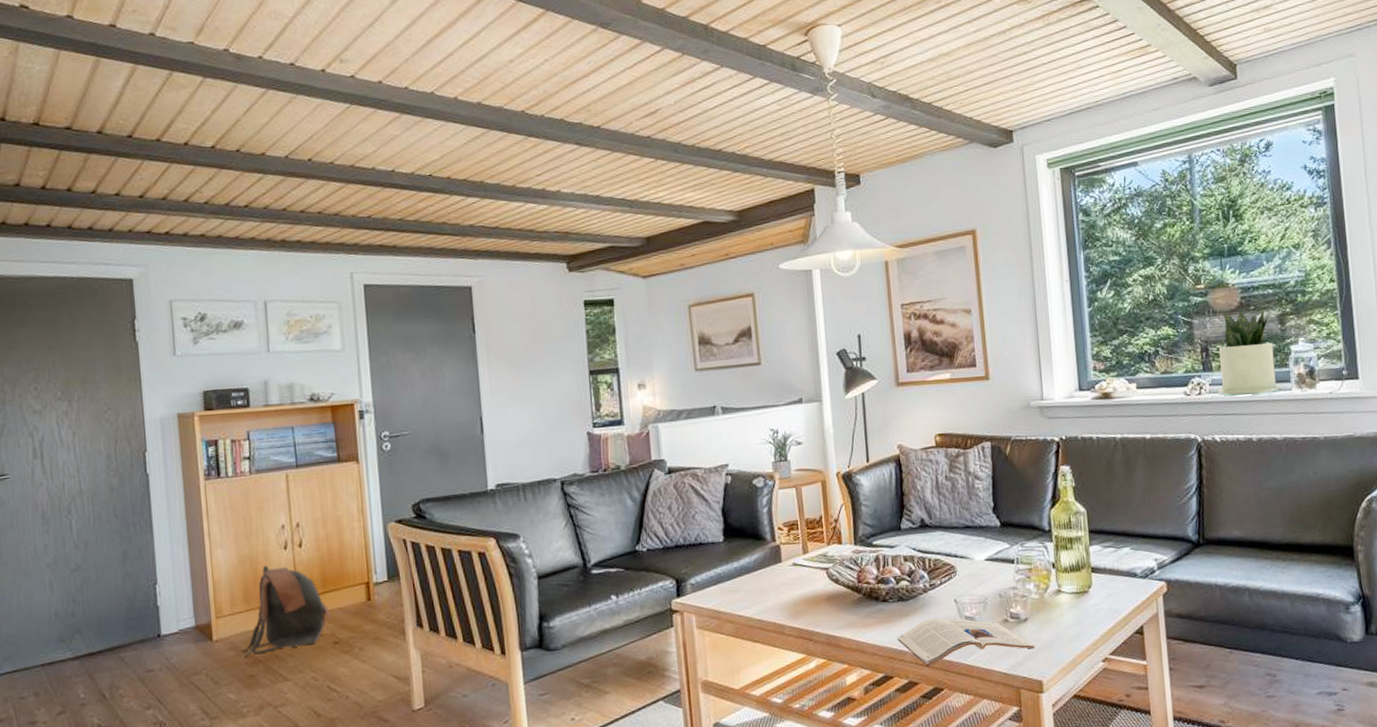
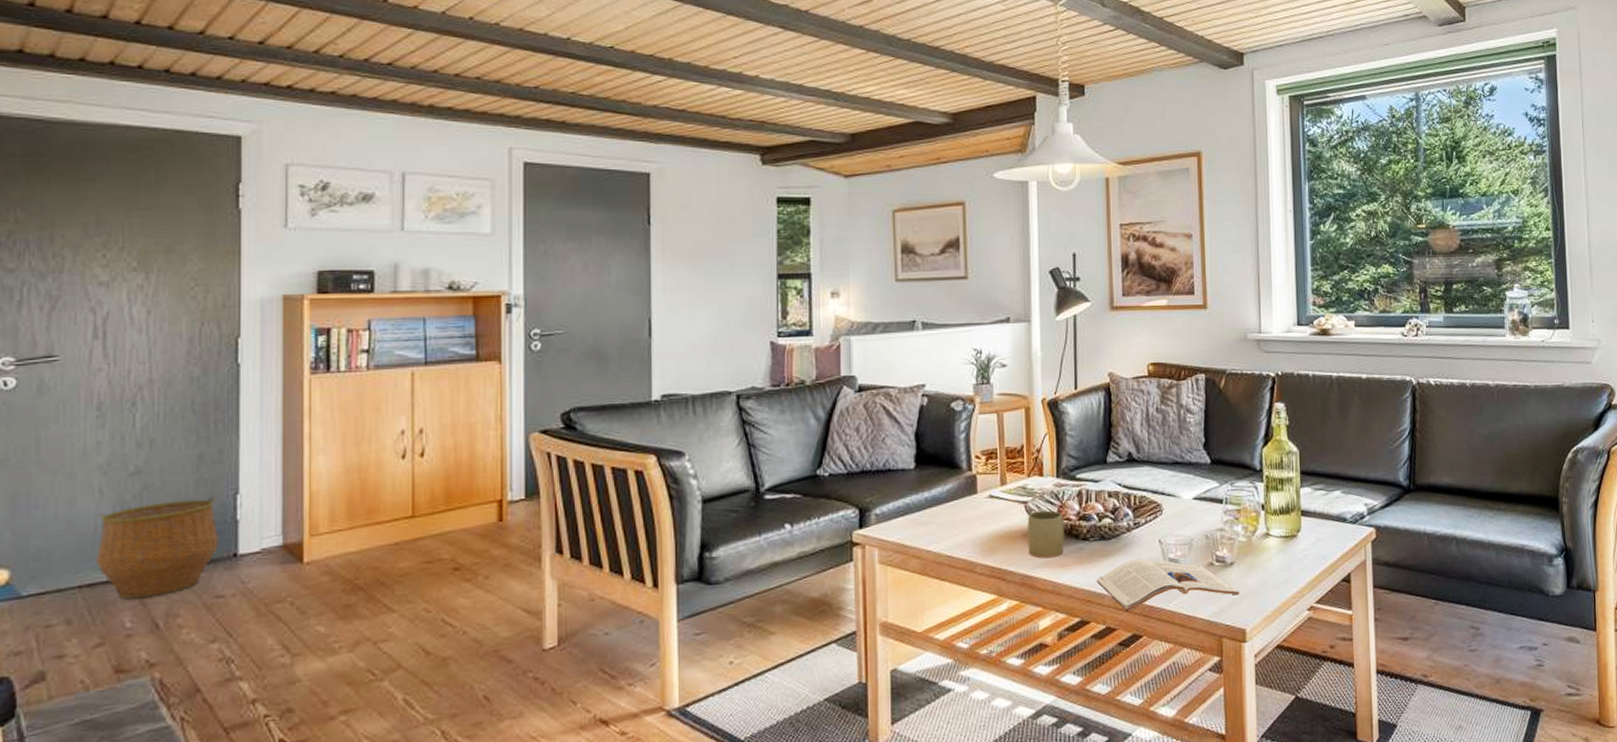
basket: none [52,587,146,675] -> present [97,497,219,599]
backpack: present [242,565,331,658] -> none [339,476,452,585]
mug: none [829,575,866,620] -> present [1027,510,1065,559]
planter: present [1217,309,1283,396] -> none [1433,252,1497,340]

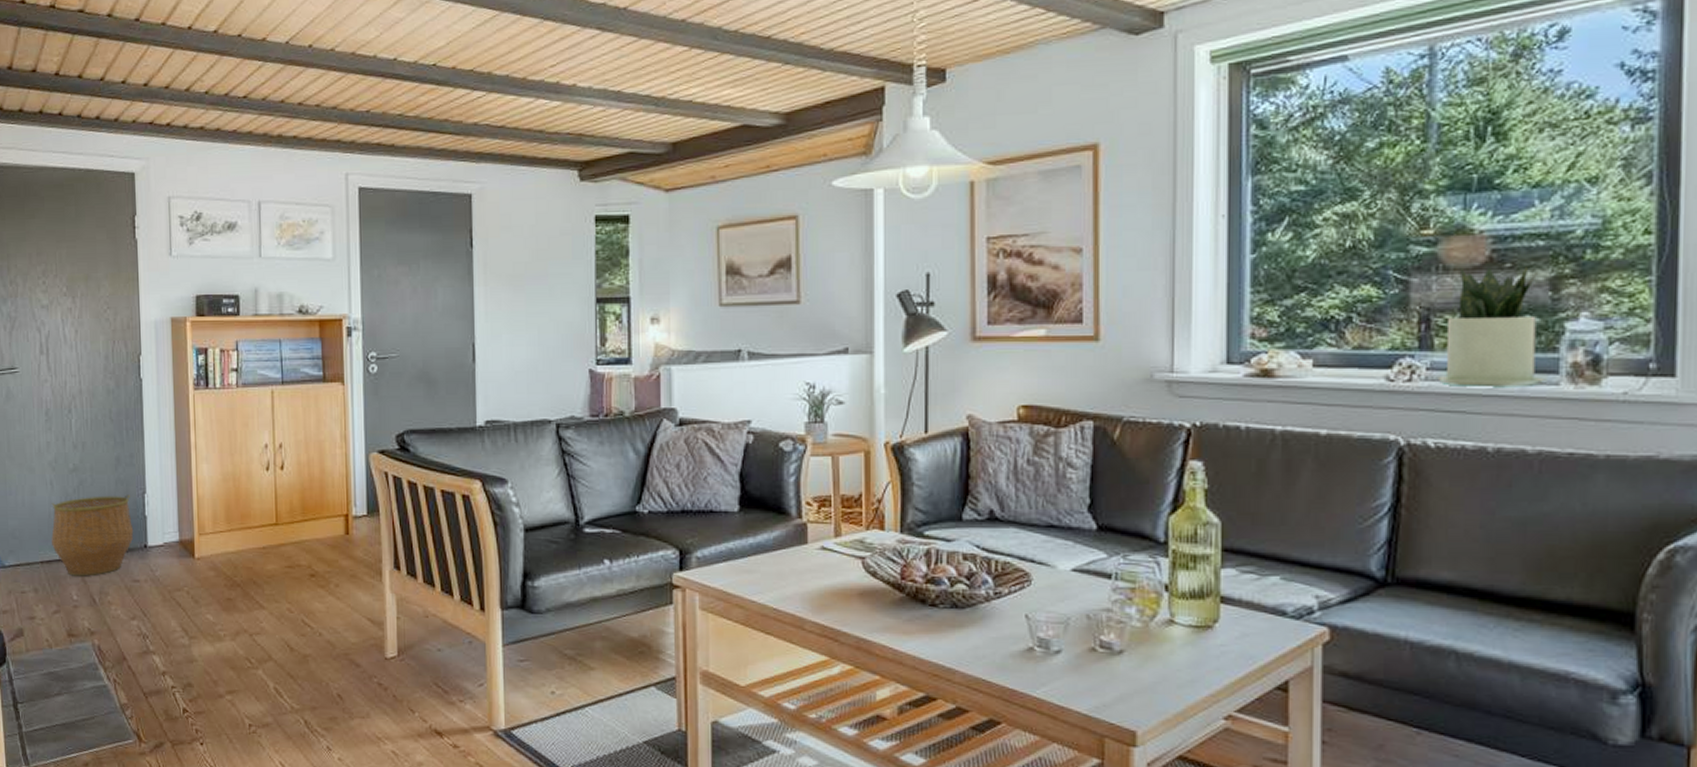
mug: present [1027,510,1065,559] -> none [864,569,909,623]
magazine: present [1096,558,1240,612] -> none [945,634,1130,694]
planter: none [1433,252,1497,340] -> present [1437,267,1545,388]

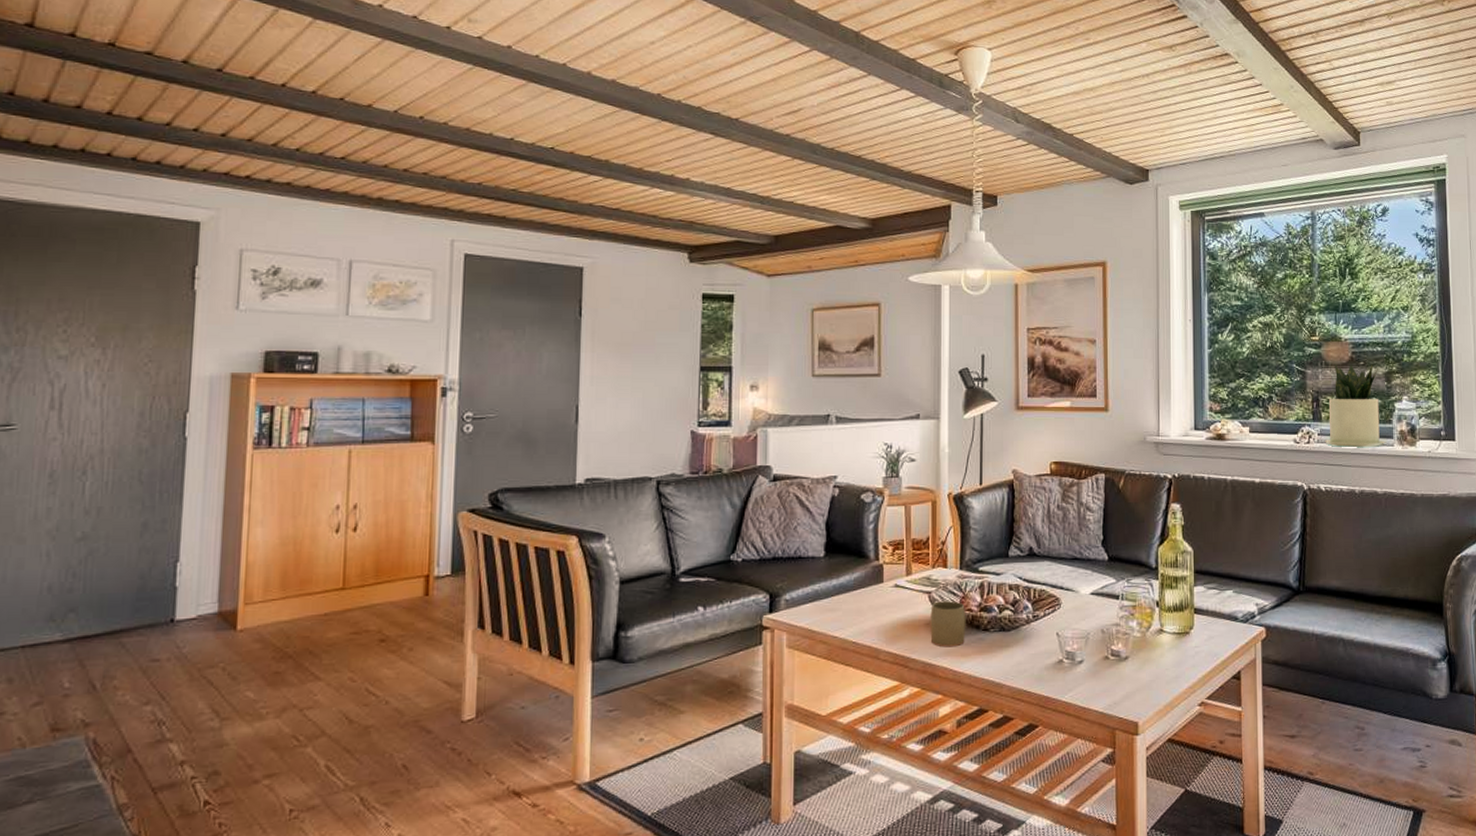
basket: present [51,494,134,576] -> none [40,564,158,660]
mug: none [864,569,909,623] -> present [930,601,966,648]

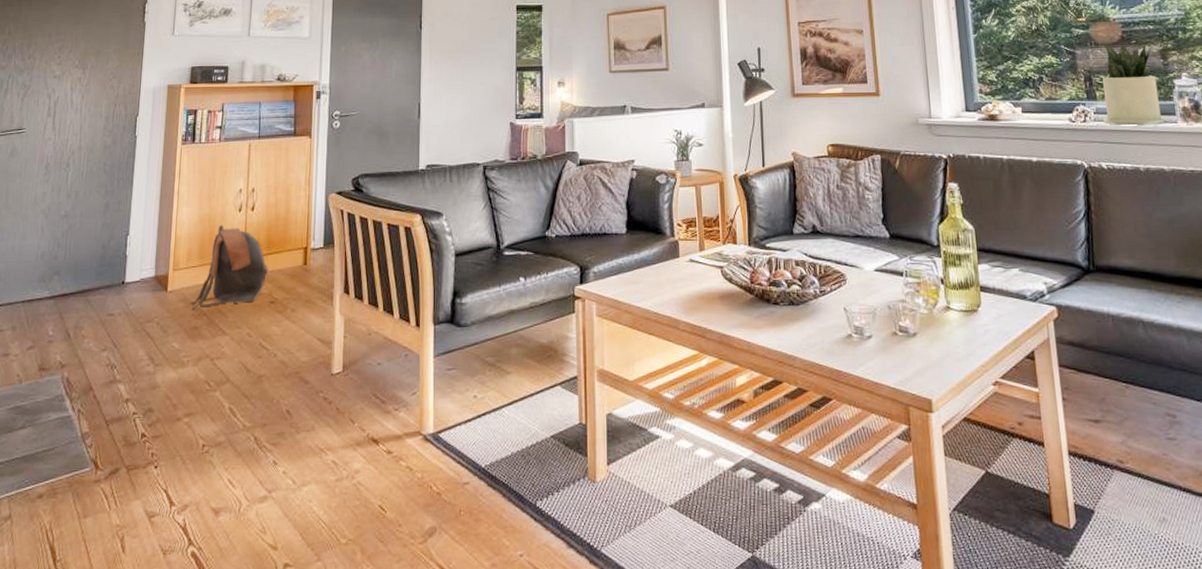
backpack: none [270,548,380,652] -> present [190,224,270,310]
mug: present [930,601,966,648] -> none [723,275,758,320]

